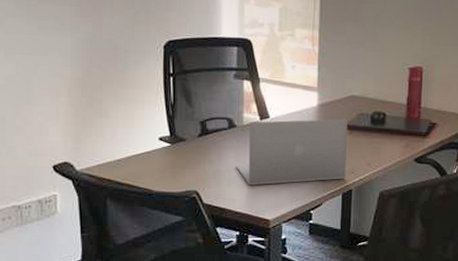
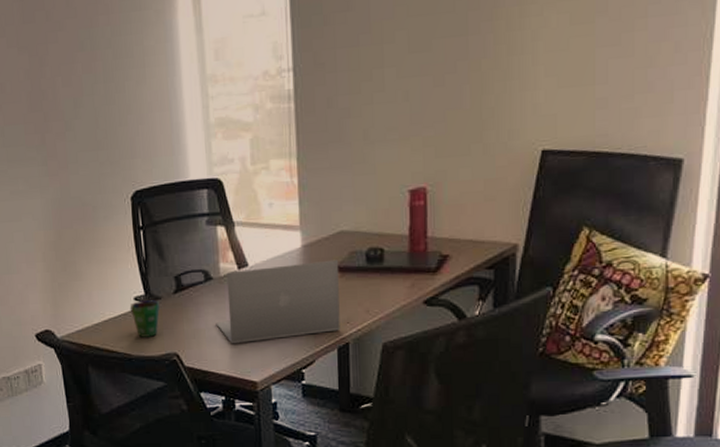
cup: none [154,141,183,175] -> present [129,300,160,337]

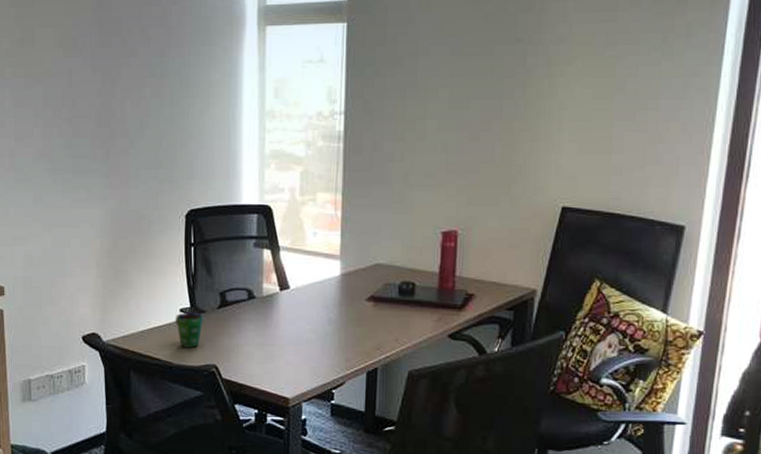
laptop: present [216,259,340,343] -> none [255,289,374,360]

